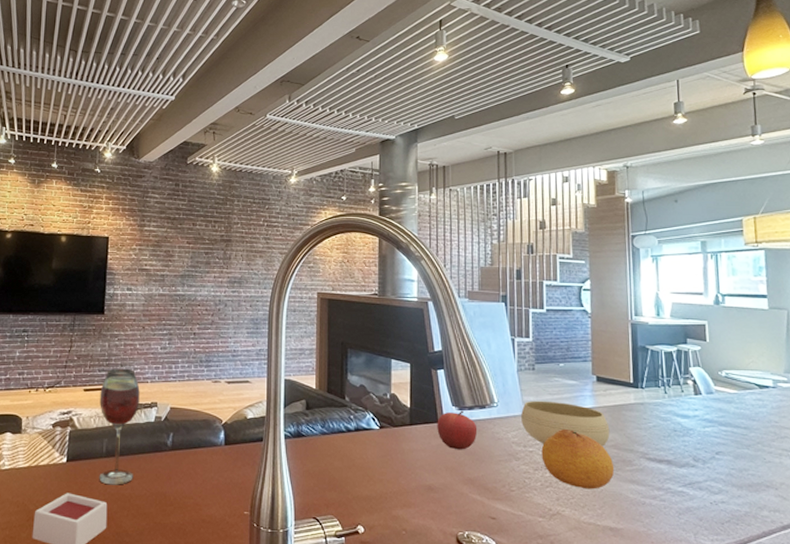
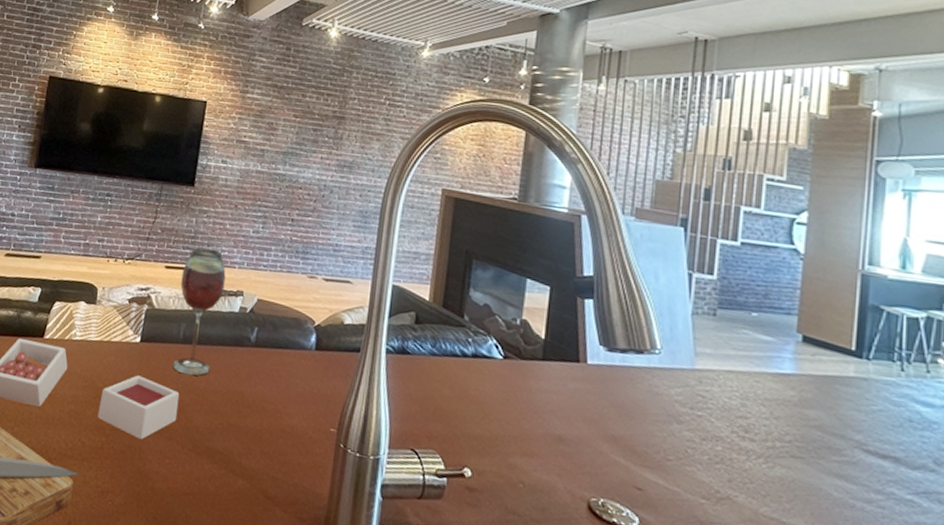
fruit: present [437,410,478,450] -> none [576,352,630,401]
bowl: present [521,400,610,447] -> none [690,353,814,425]
fruit: present [541,428,615,490] -> none [713,394,815,477]

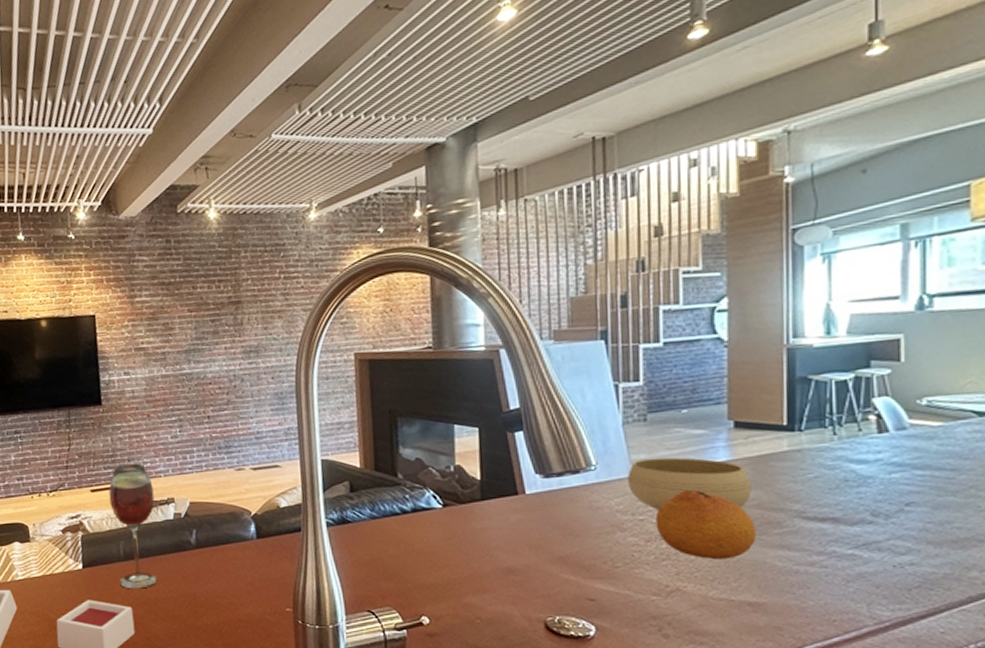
bowl: none [690,353,814,425] -> present [628,457,752,510]
fruit: none [713,394,815,477] -> present [655,489,757,560]

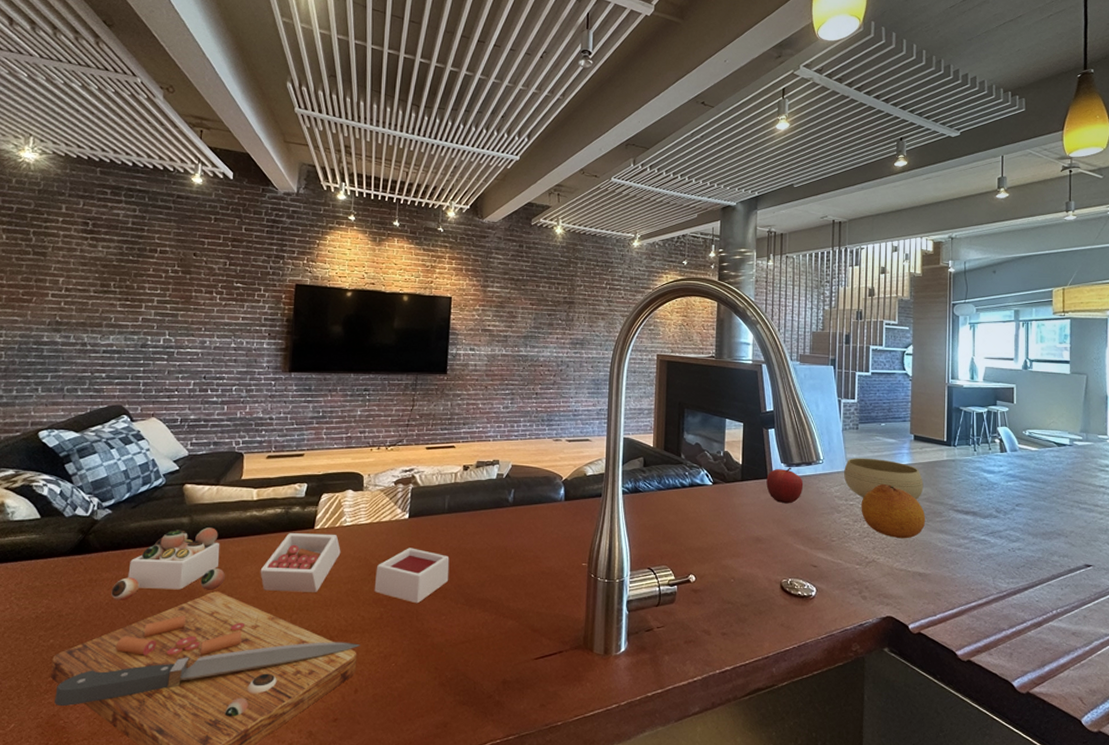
wineglass: present [108,463,158,589] -> none [441,427,482,540]
fruit: none [516,478,570,525] -> present [766,467,804,504]

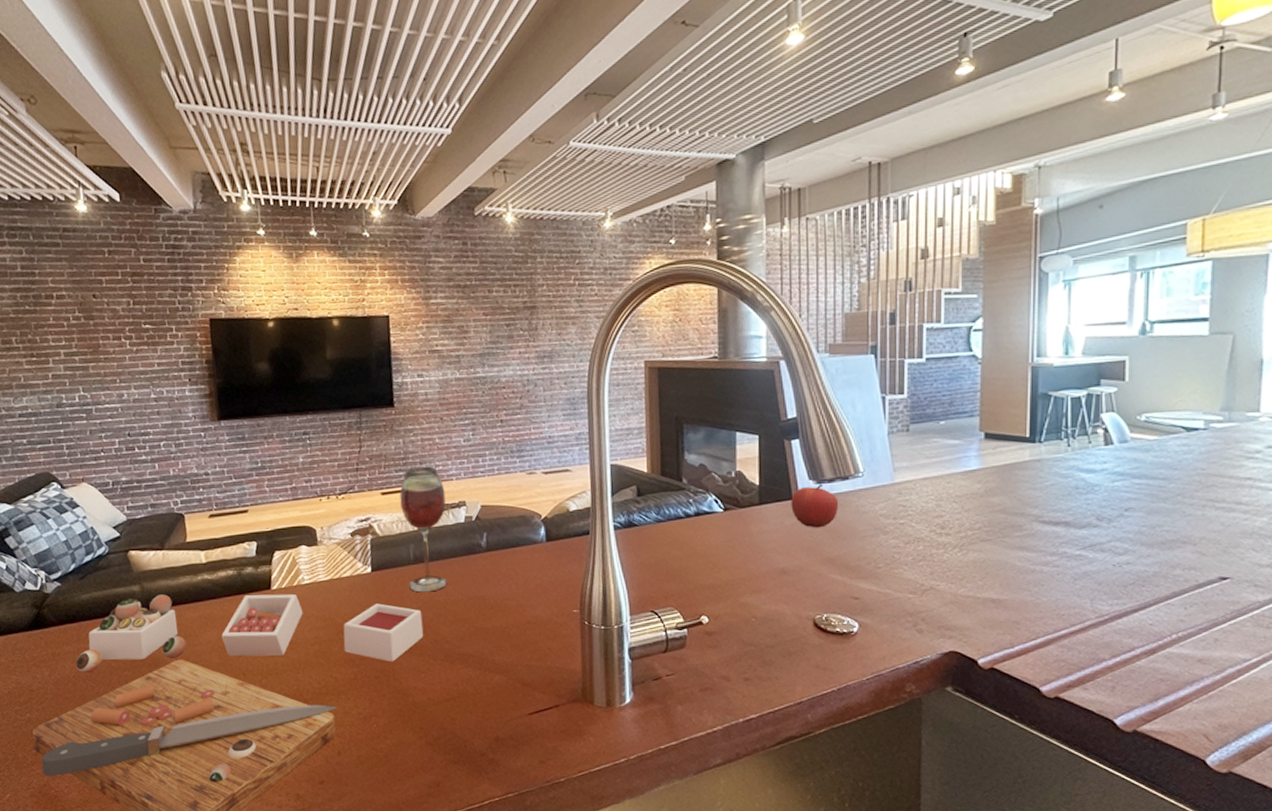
wineglass: none [441,427,482,540] -> present [399,466,447,593]
bowl: present [844,458,924,500] -> none [891,465,998,515]
fruit: present [861,483,926,539] -> none [914,495,1001,560]

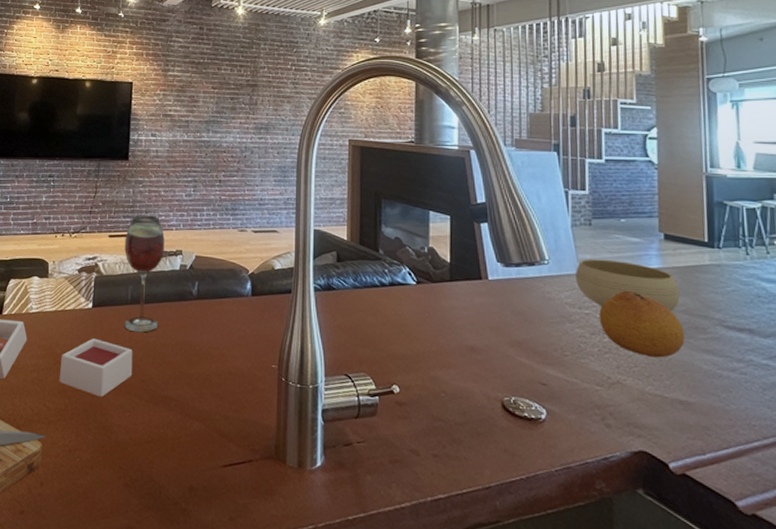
fruit: present [791,484,839,528] -> none [480,267,526,310]
bowl: none [891,465,998,515] -> present [576,258,680,311]
fruit: none [914,495,1001,560] -> present [599,290,685,358]

